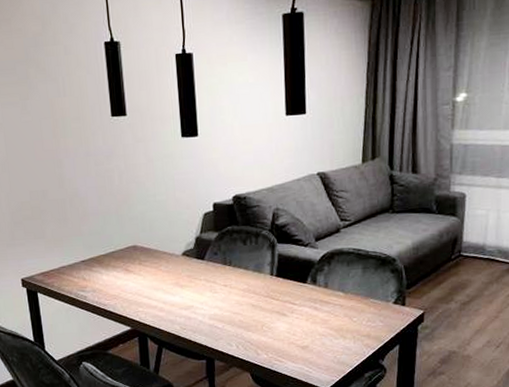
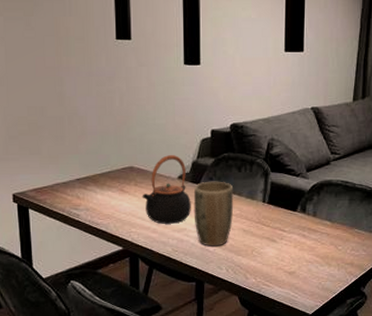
teapot: none [147,230,197,302] -> present [142,154,191,224]
plant pot: none [198,255,241,323] -> present [193,181,234,246]

